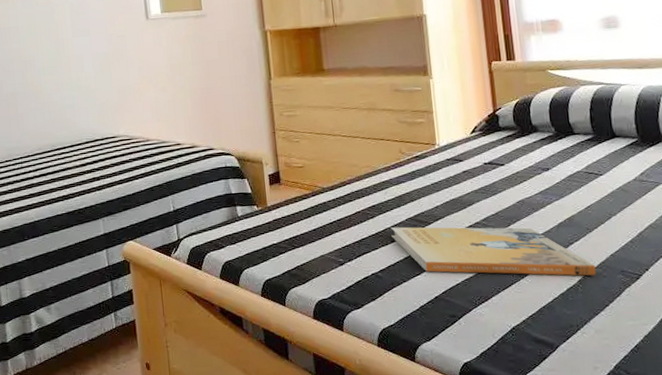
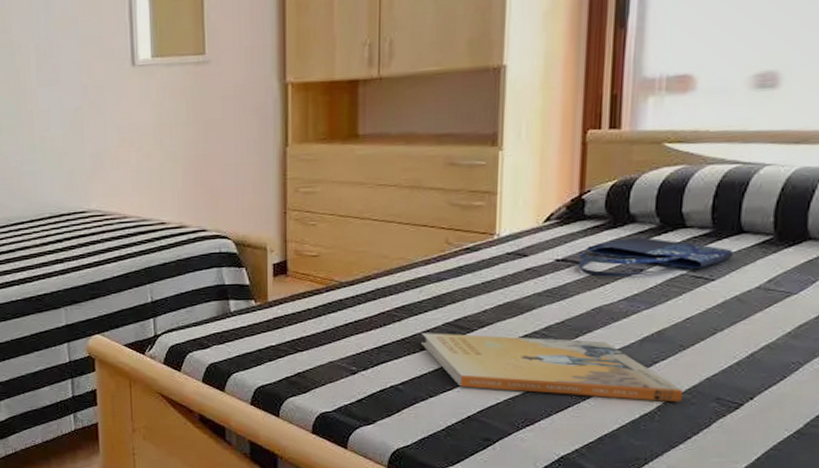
shopping bag: none [500,143,612,176] -> present [578,237,734,277]

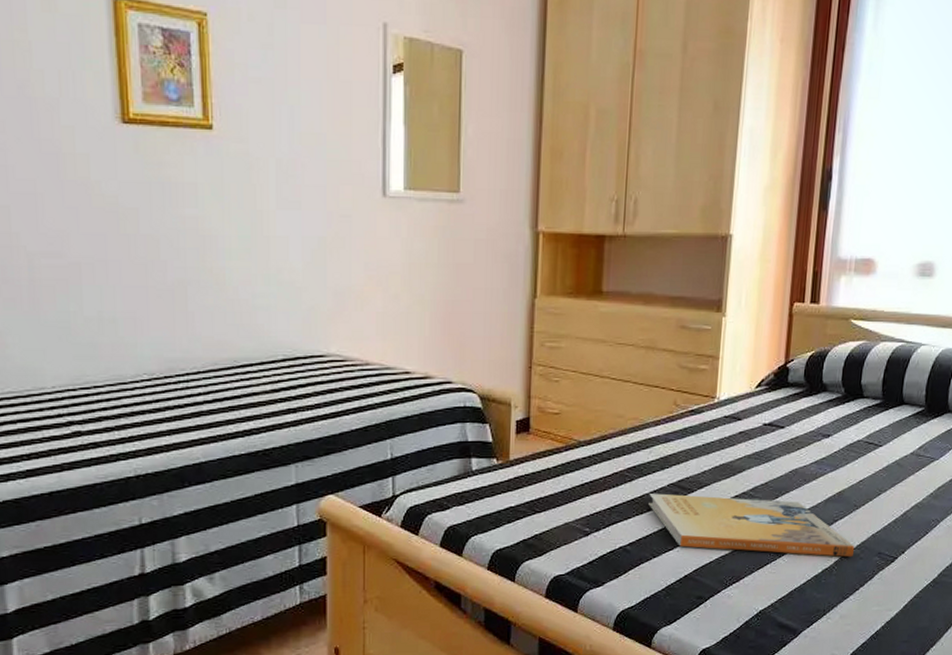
shopping bag: present [578,237,734,277] -> none [781,405,897,441]

